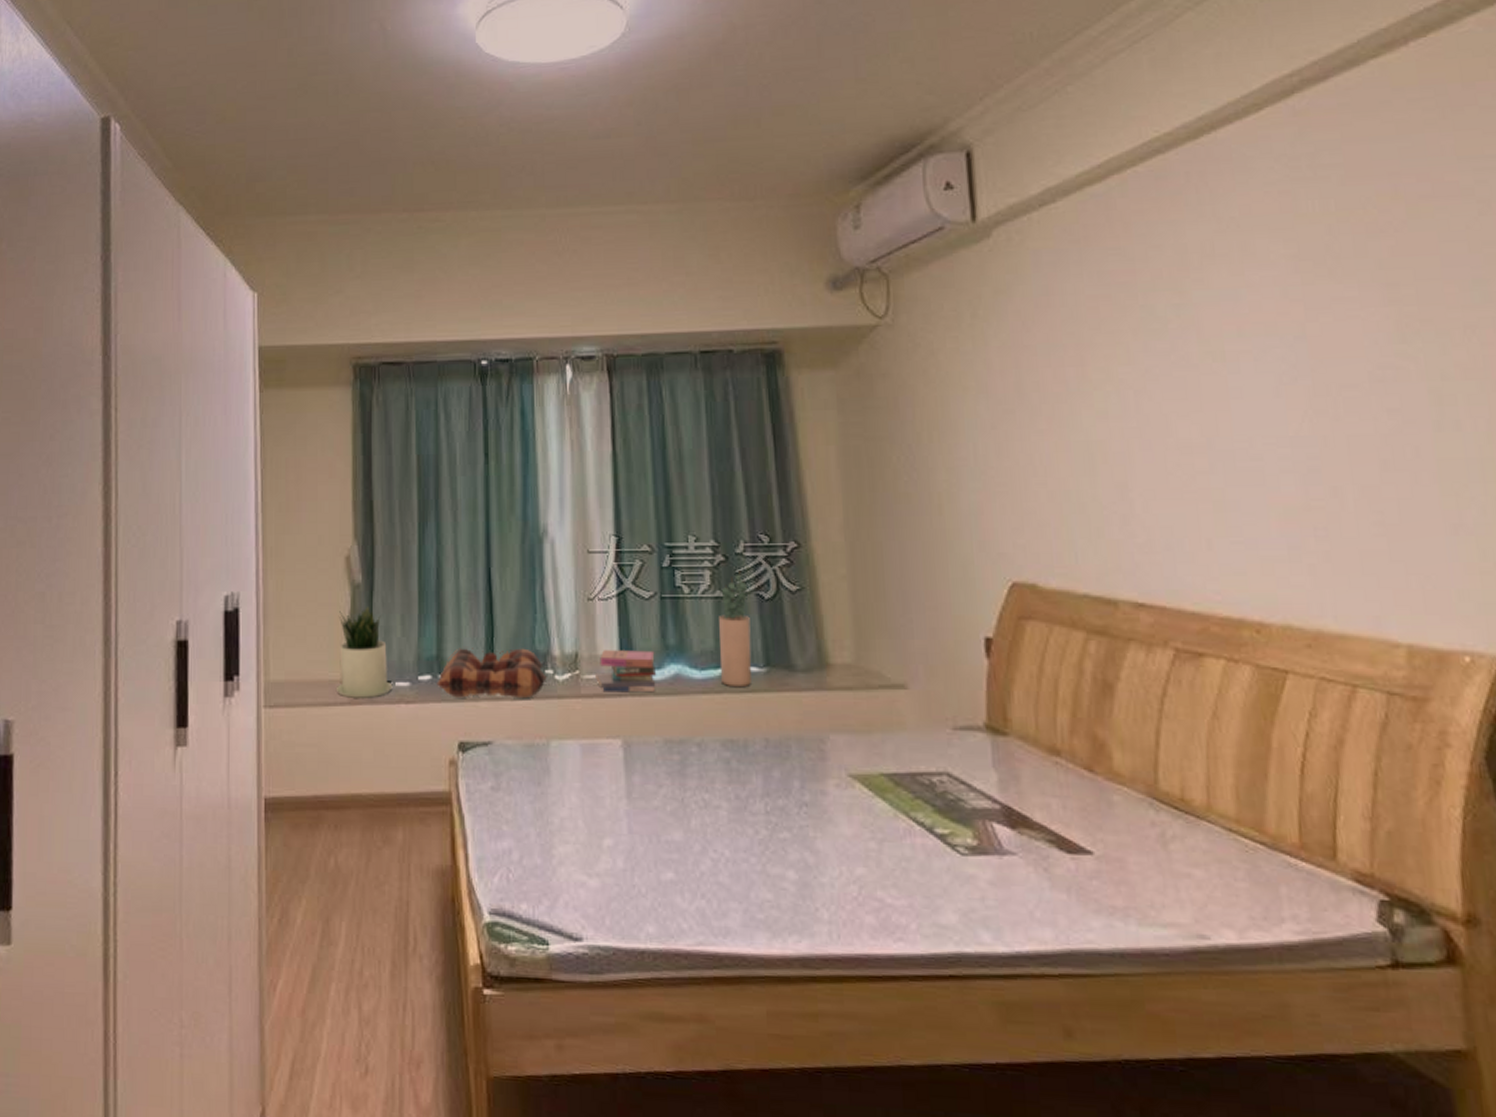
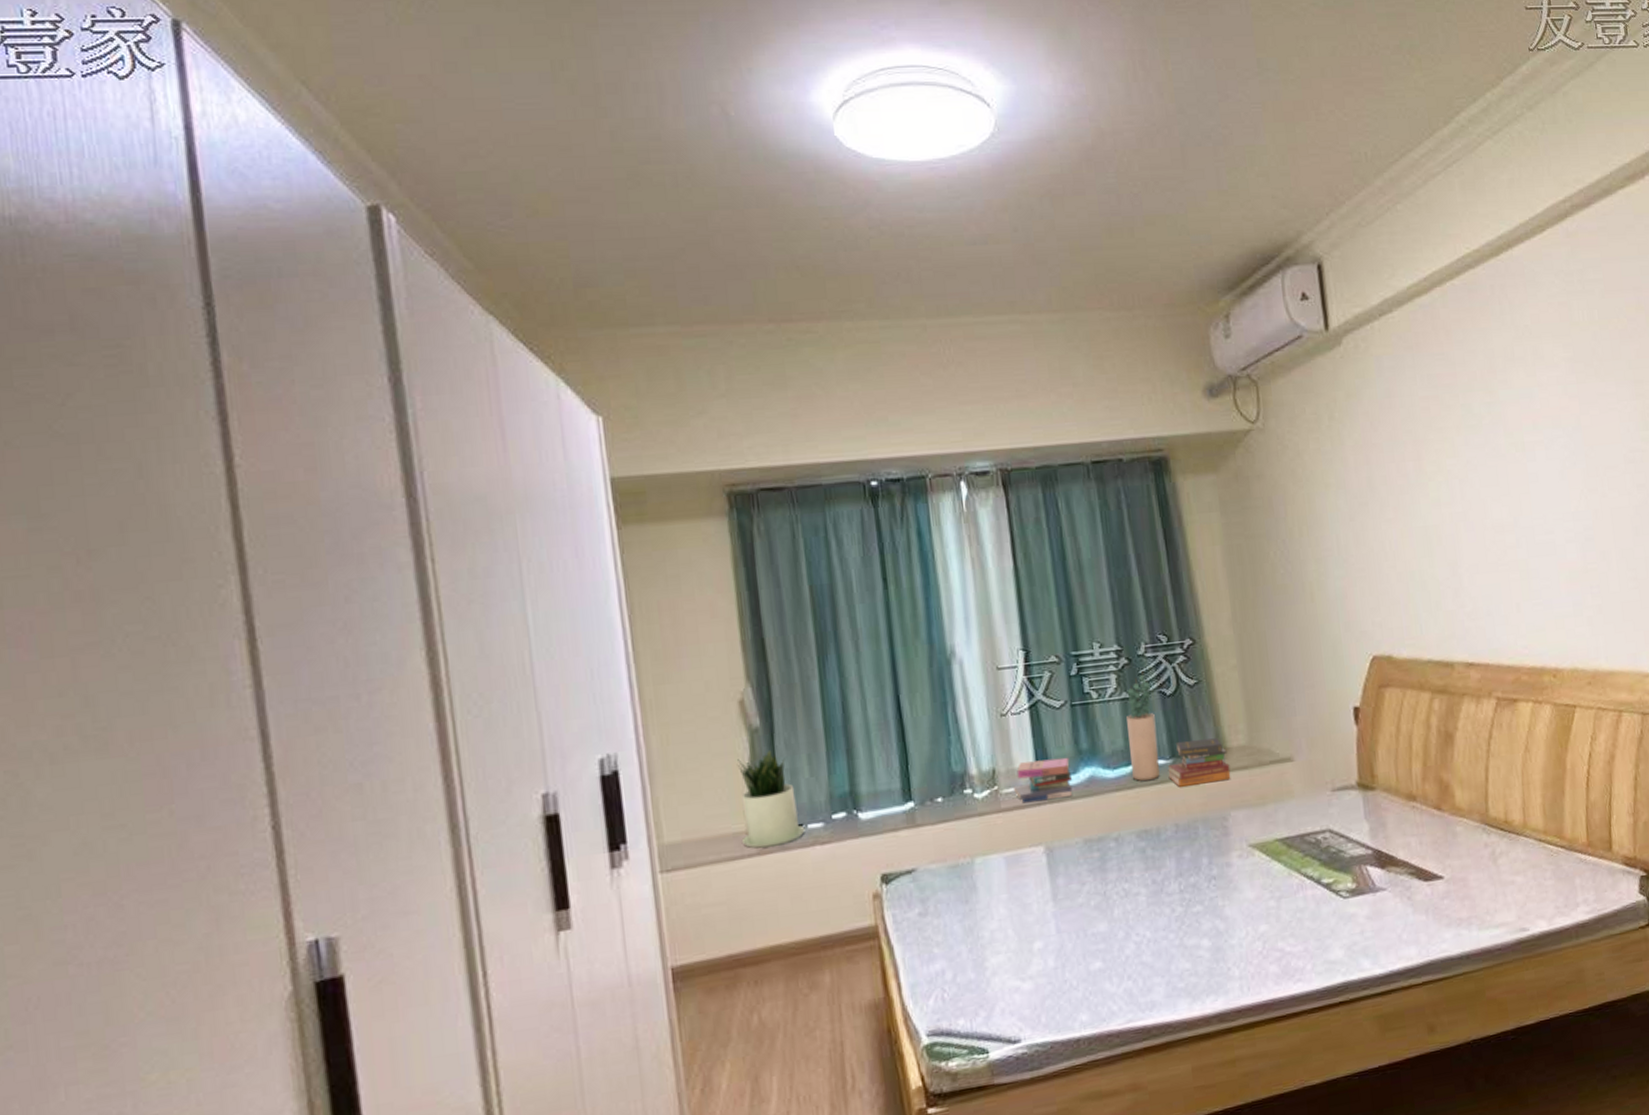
seat cushion: present [437,646,547,699] -> none [852,771,966,831]
books: none [760,650,832,700] -> present [1167,738,1231,787]

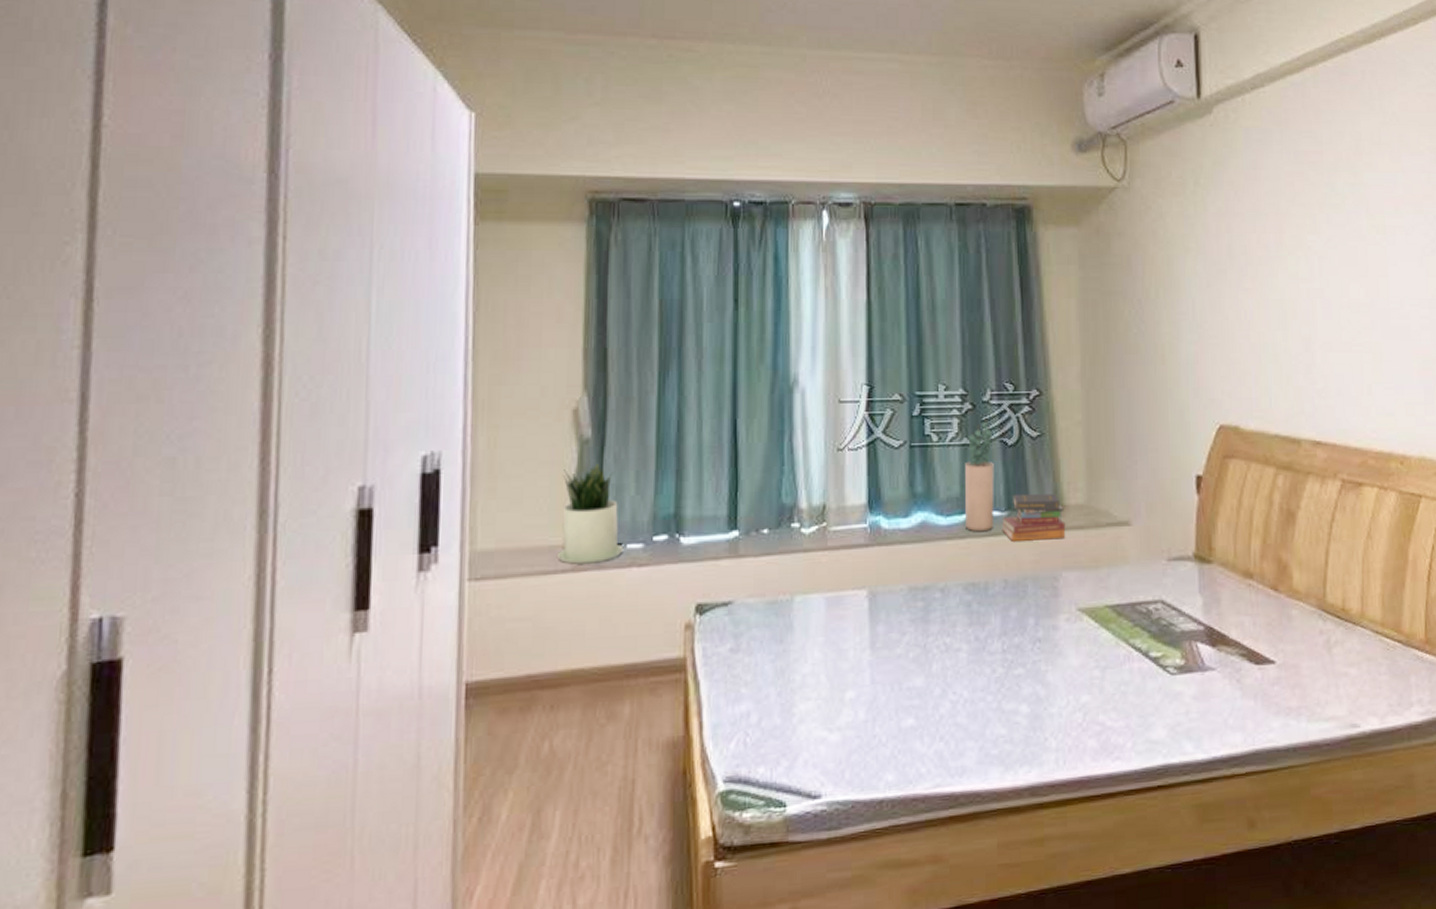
books: present [1014,757,1073,802] -> none [843,499,904,542]

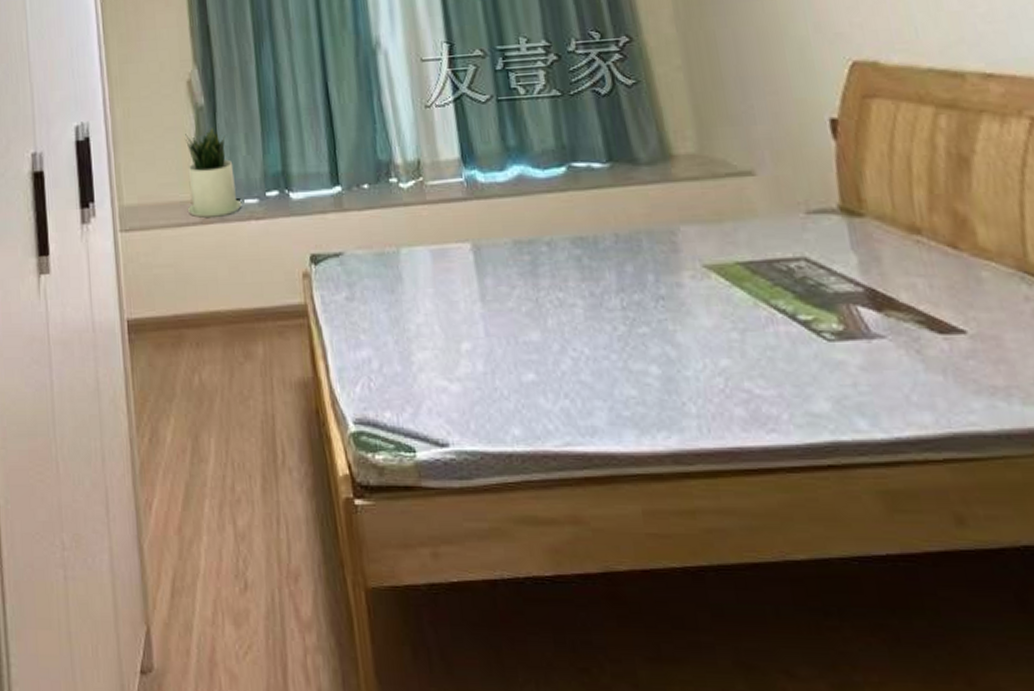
vase: present [965,418,994,532] -> none [557,68,596,185]
books: present [1002,493,1066,541] -> none [604,143,679,194]

